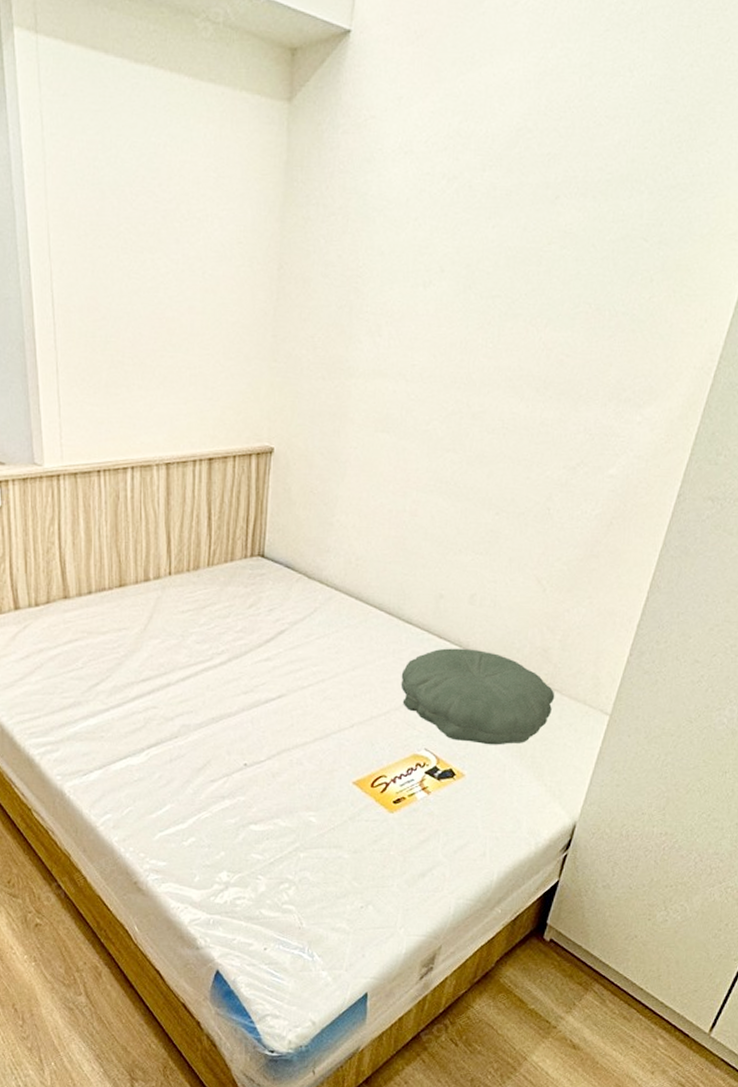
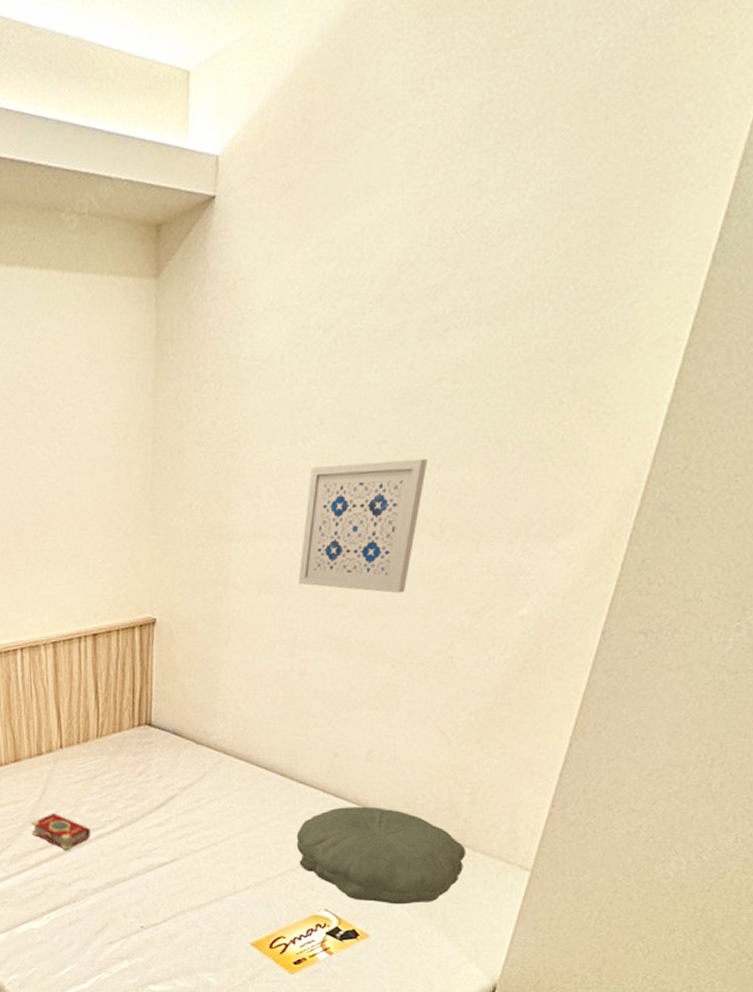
book: none [133,642,196,683] -> present [31,812,90,850]
wall art: none [413,312,536,444] -> present [298,458,428,594]

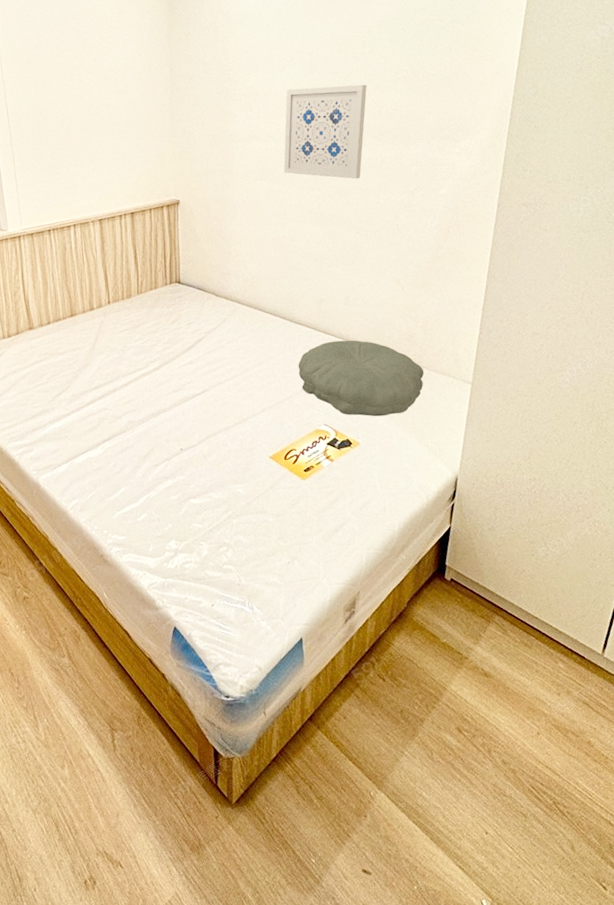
book: present [31,812,90,850] -> none [86,357,136,388]

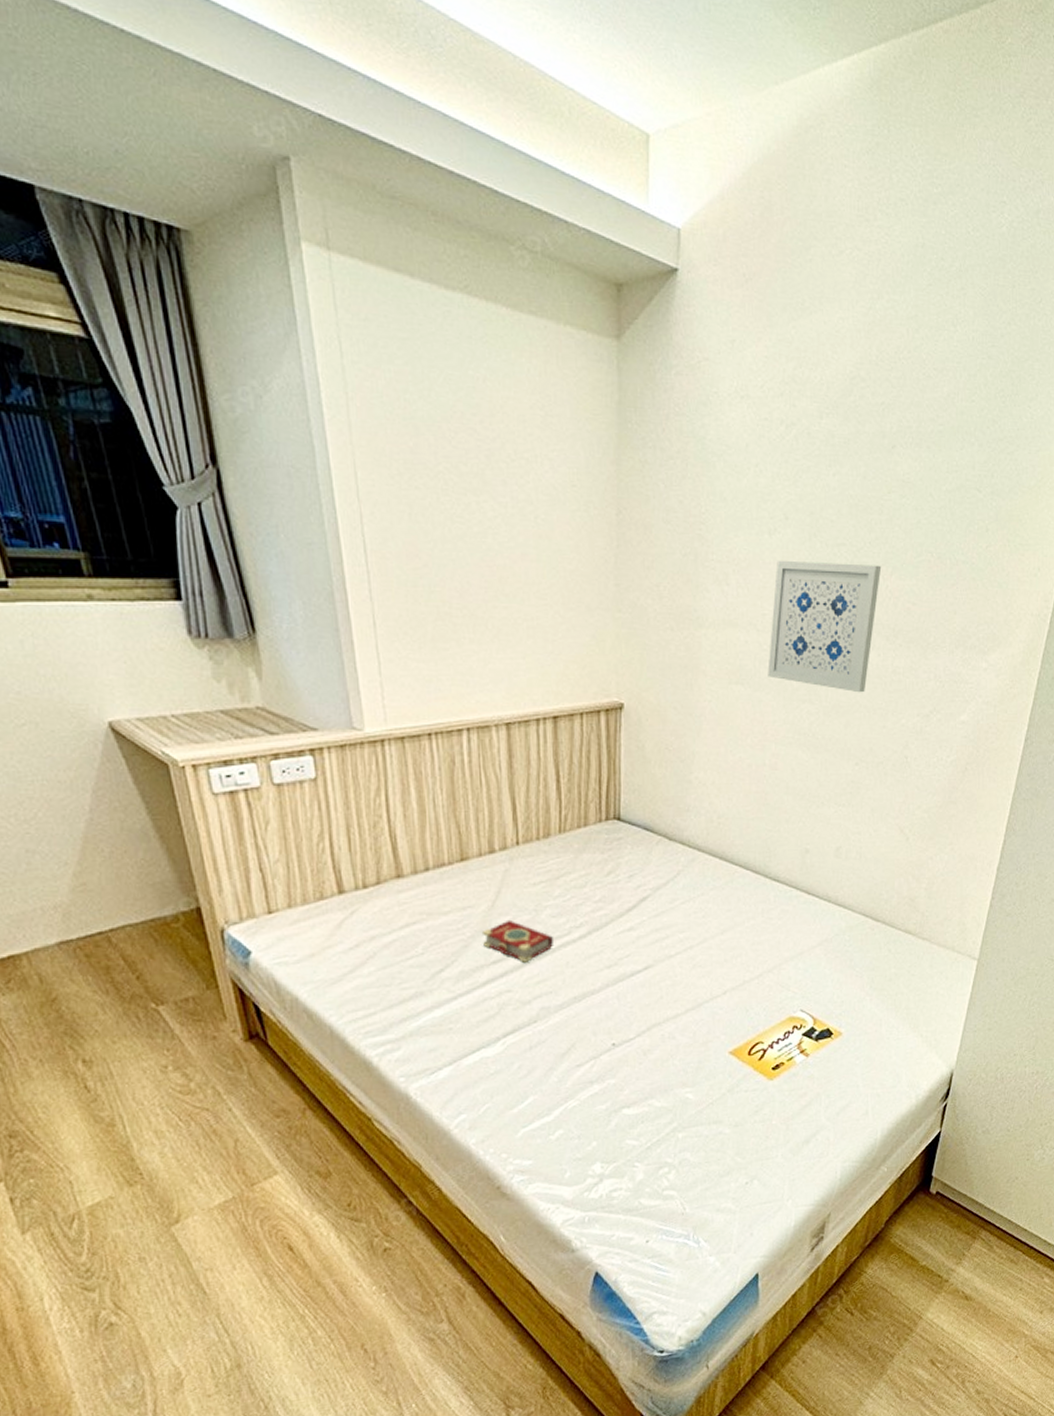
book: none [86,357,136,388] -> present [481,919,553,962]
pillow: present [298,340,425,417] -> none [771,903,925,1000]

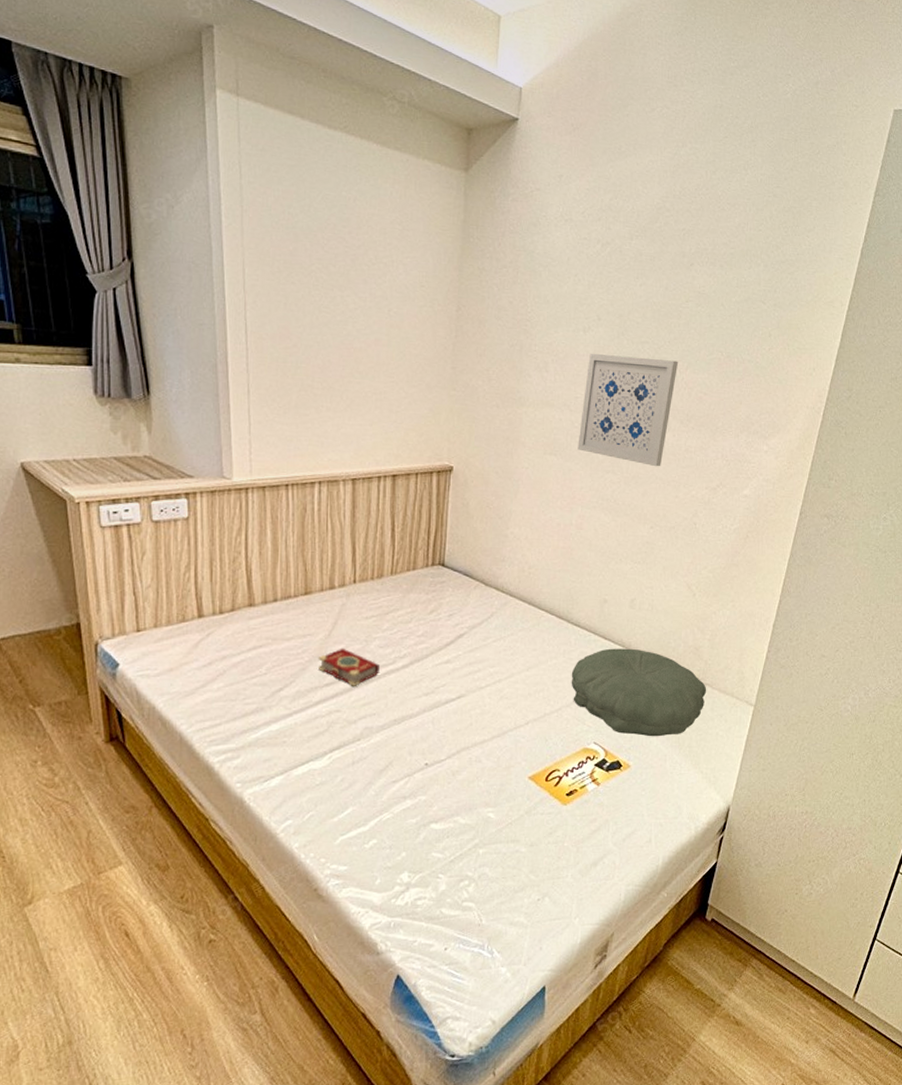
pillow: none [771,903,925,1000] -> present [571,648,707,737]

